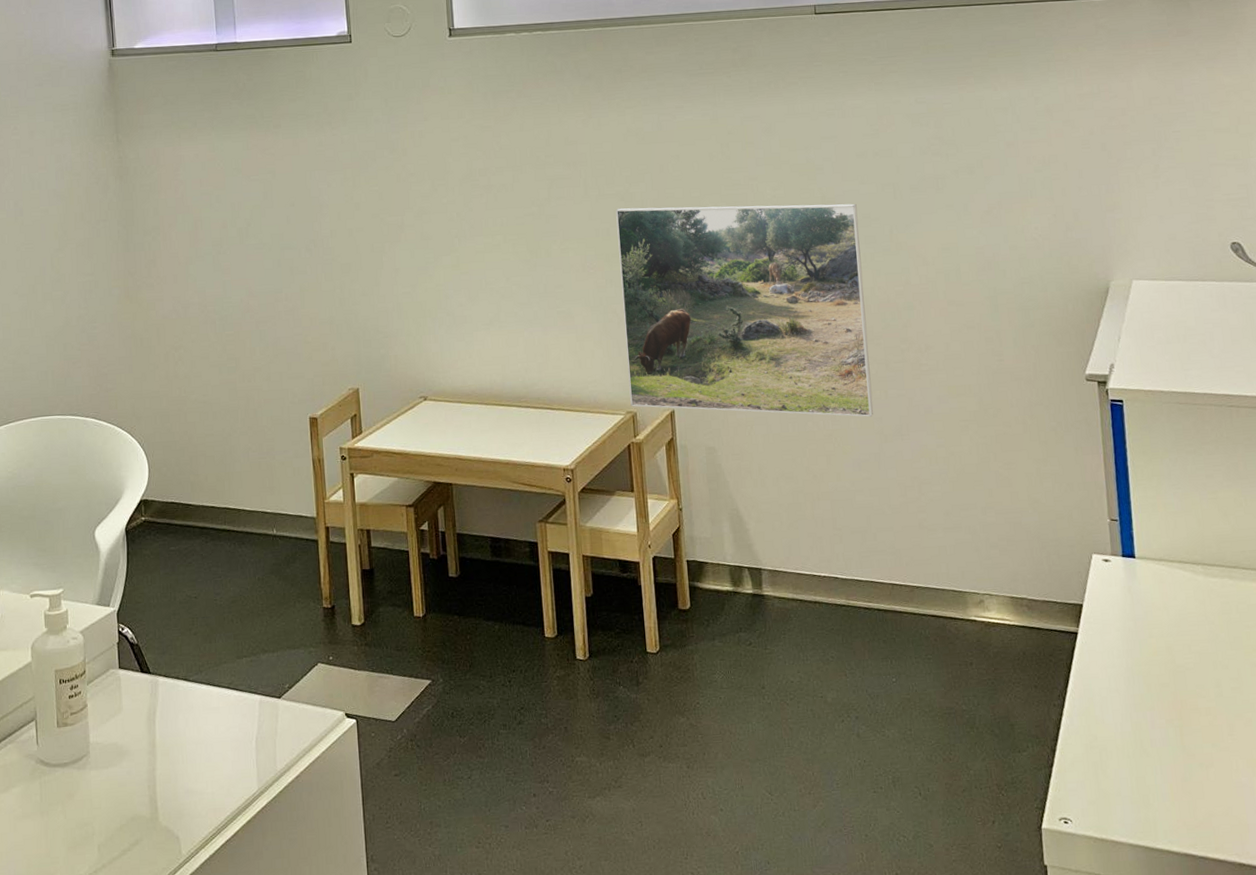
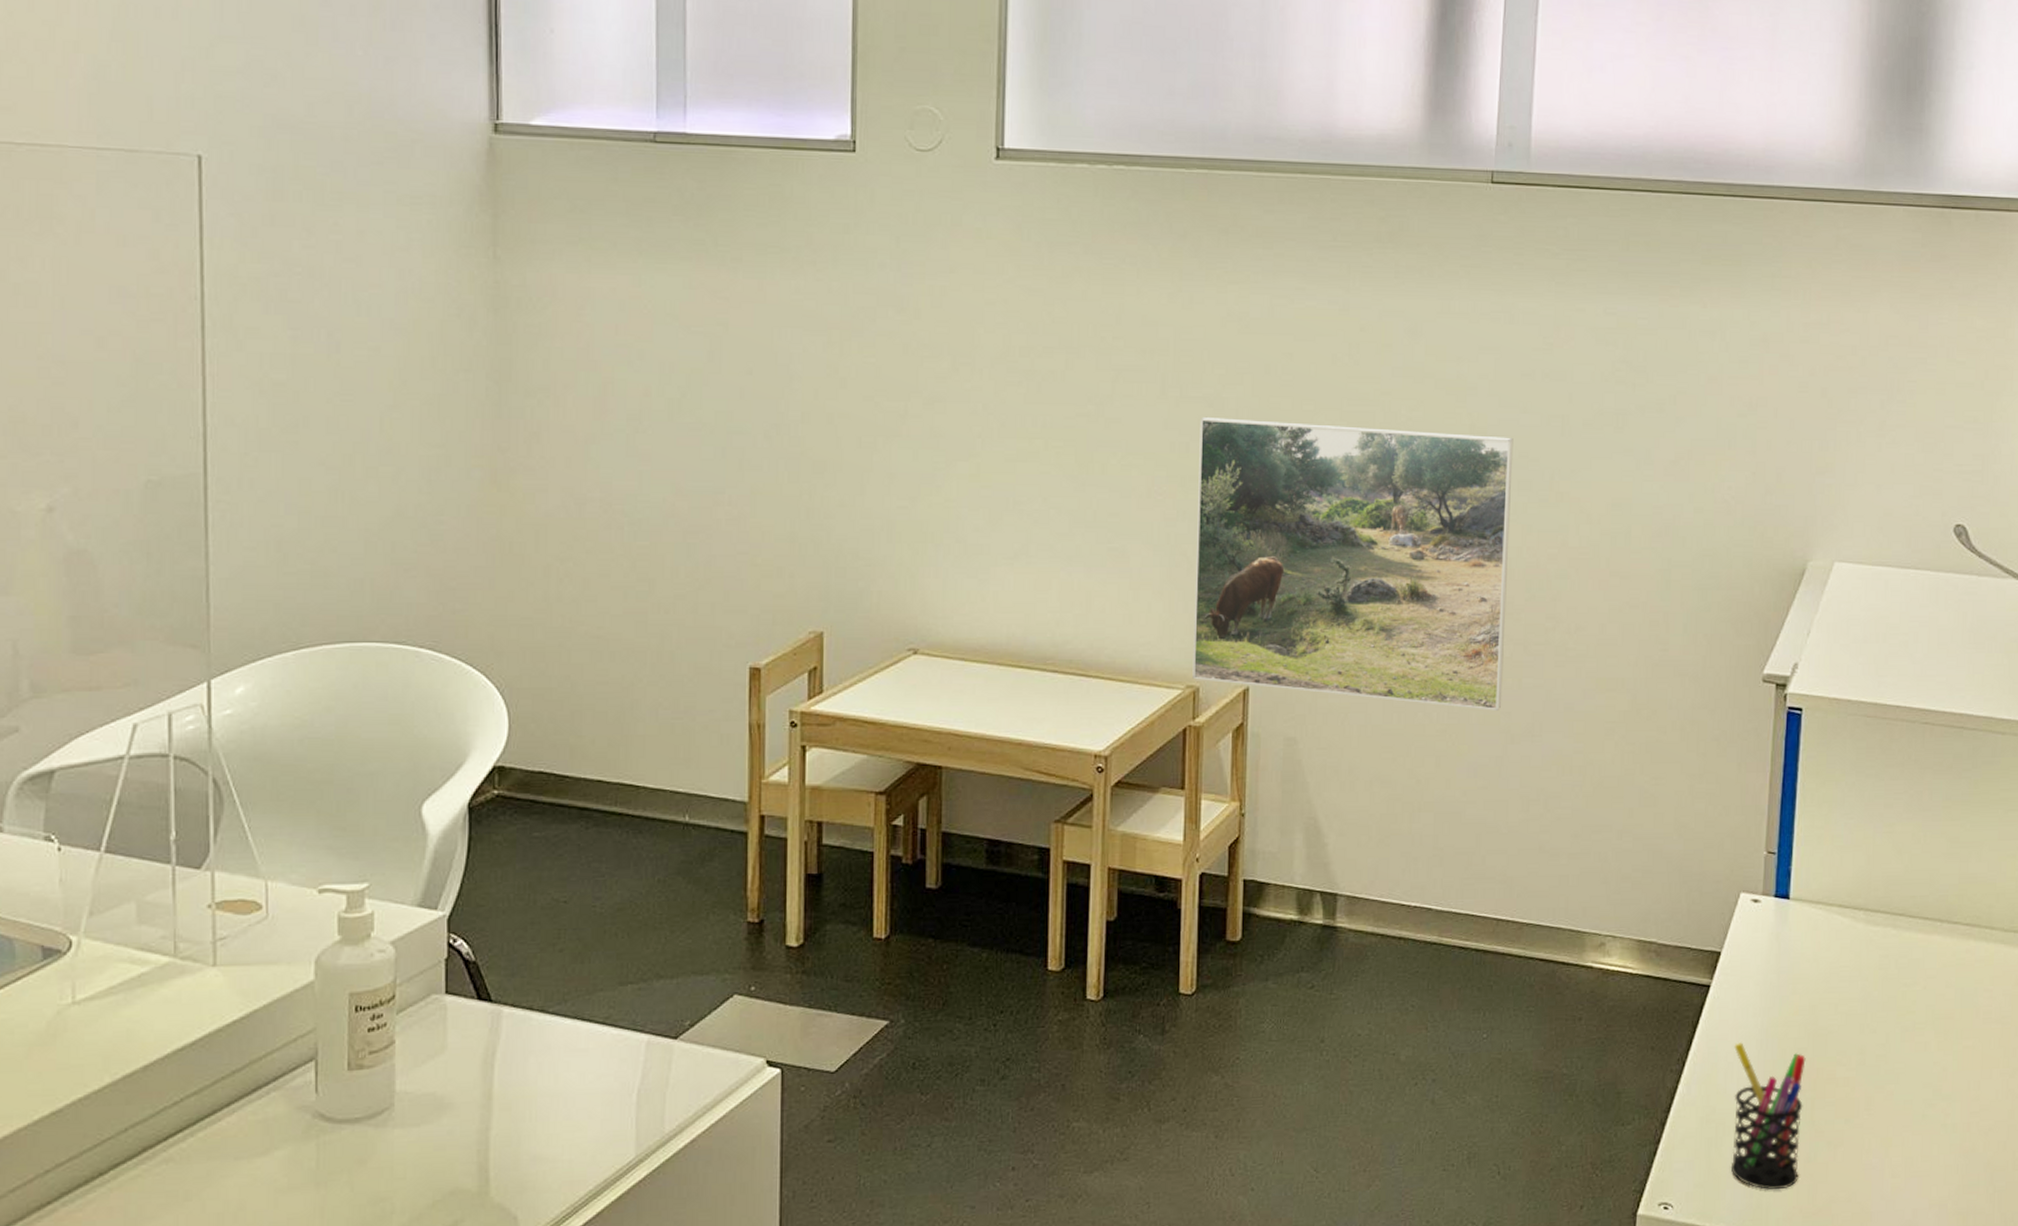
pen holder: none [1105,679,1178,806] -> present [1730,1041,1806,1190]

